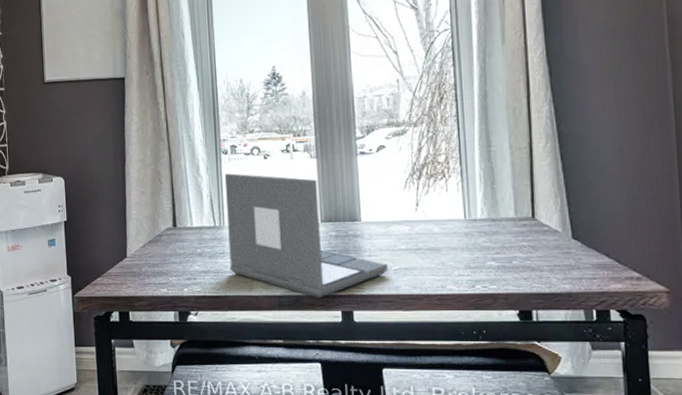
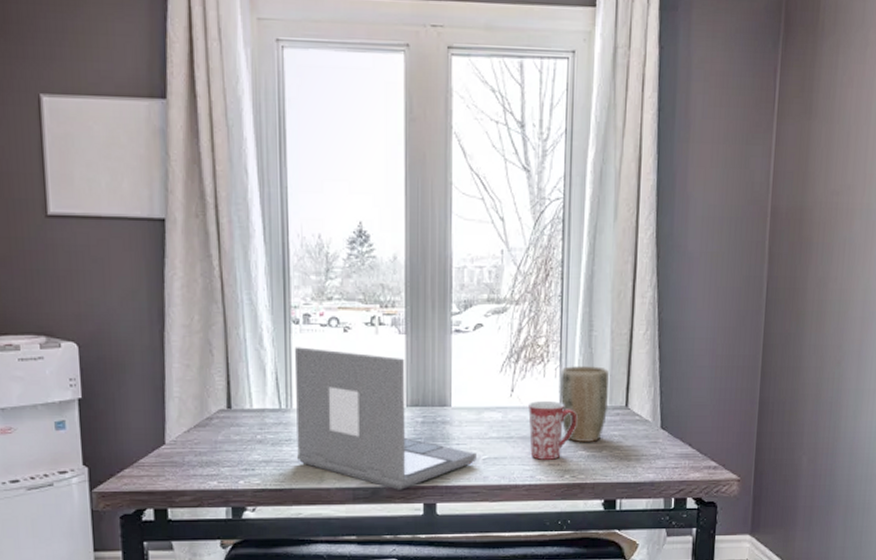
mug: none [433,214,484,270] -> present [527,401,578,460]
plant pot: none [462,180,515,254] -> present [559,366,610,443]

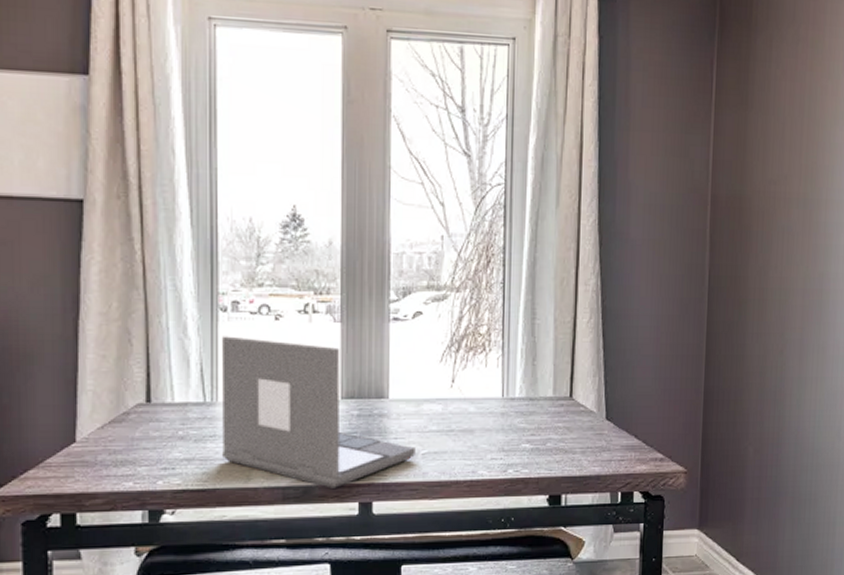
mug: present [527,401,578,460] -> none [469,392,521,454]
plant pot: present [559,366,610,443] -> none [501,355,553,436]

